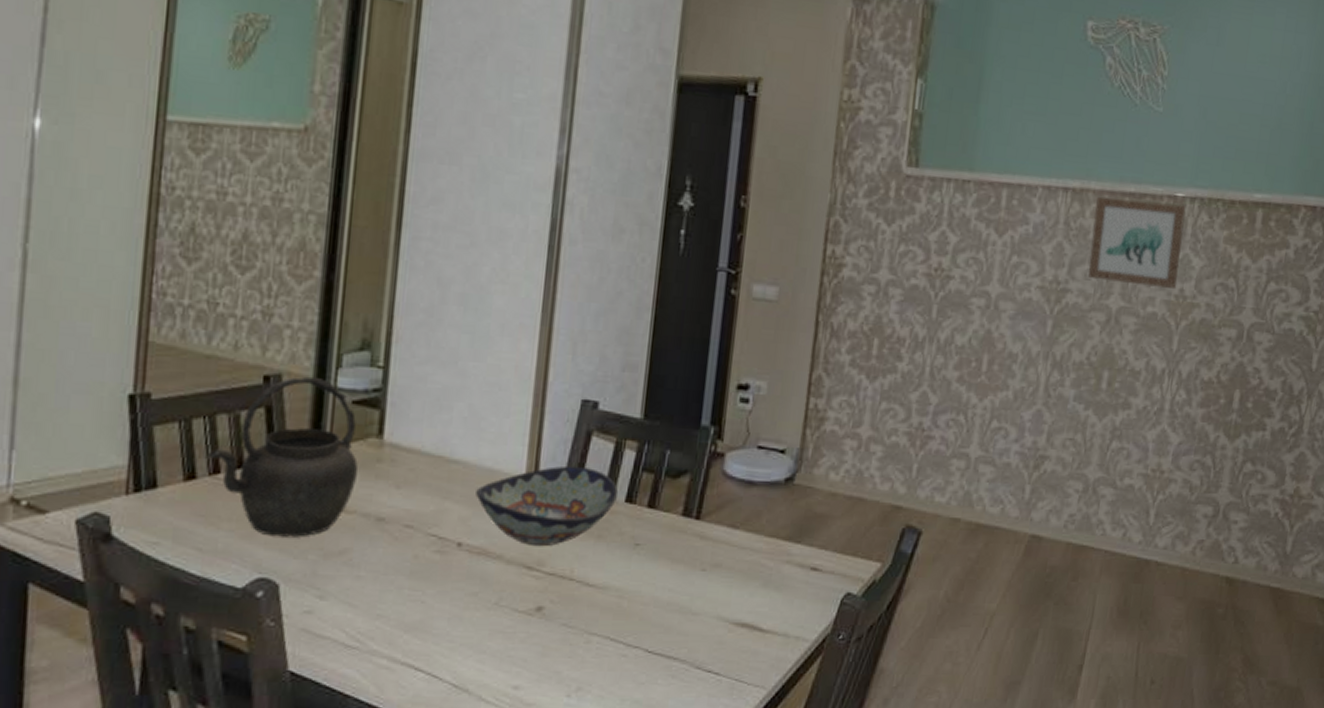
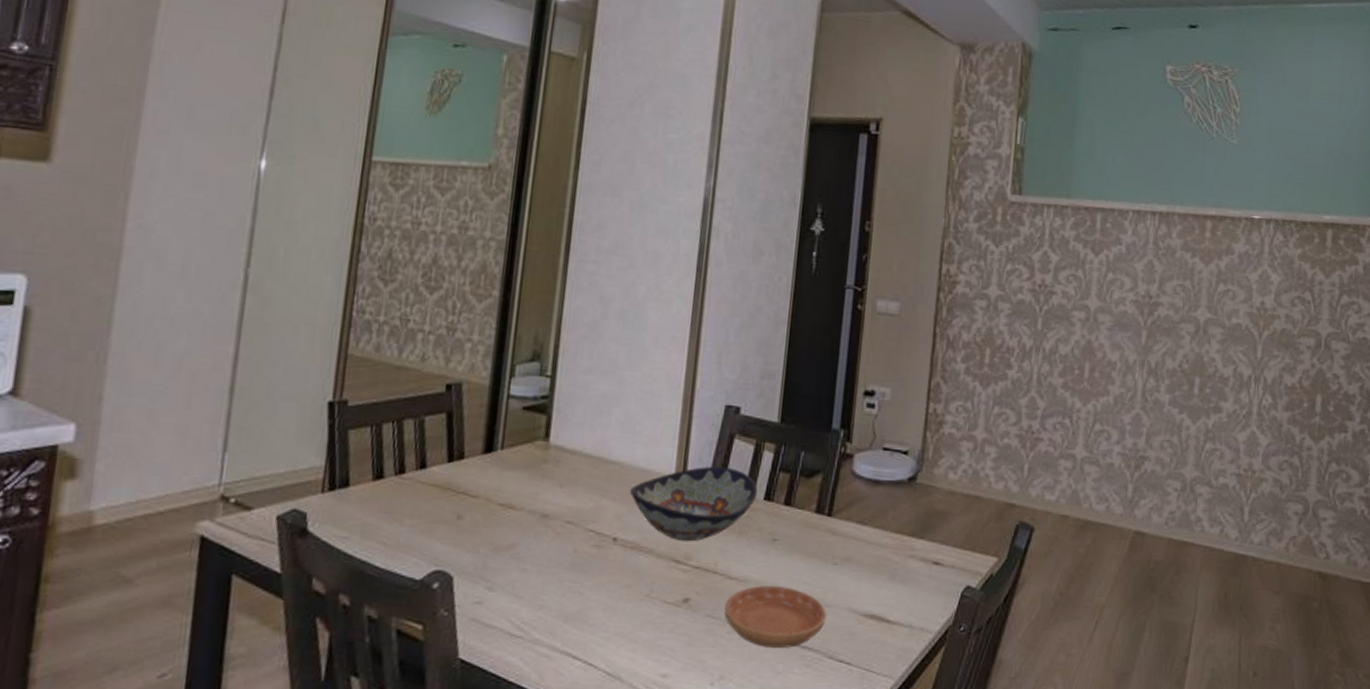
kettle: present [206,376,359,537] -> none [393,384,527,533]
saucer: none [581,593,694,658] -> present [724,586,827,648]
wall art: present [1087,196,1186,290] -> none [1176,219,1263,303]

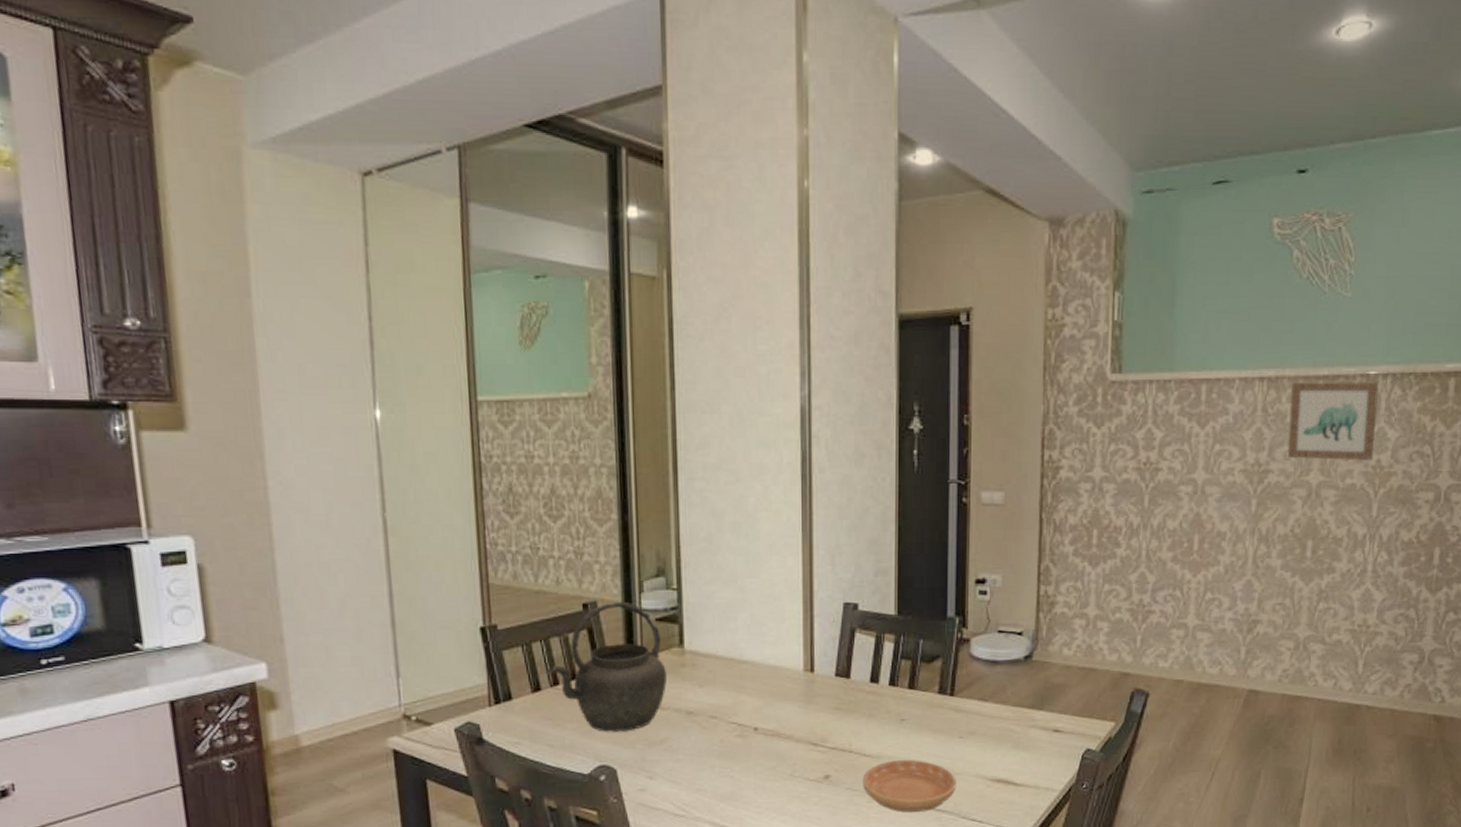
kettle: none [393,384,527,533] -> present [546,601,668,732]
decorative bowl: present [630,466,758,542] -> none [764,658,883,727]
wall art: none [1176,219,1263,303] -> present [1287,382,1379,461]

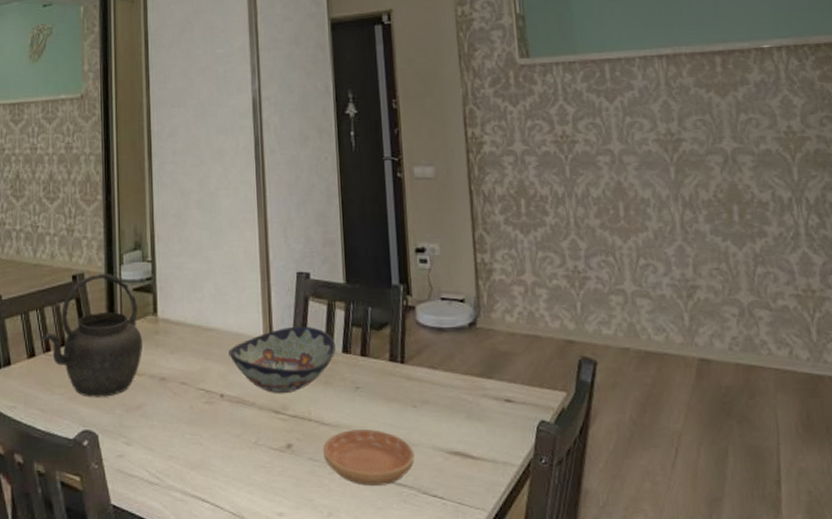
decorative bowl: none [764,658,883,727] -> present [229,326,337,394]
wall art: present [1287,382,1379,461] -> none [690,54,784,128]

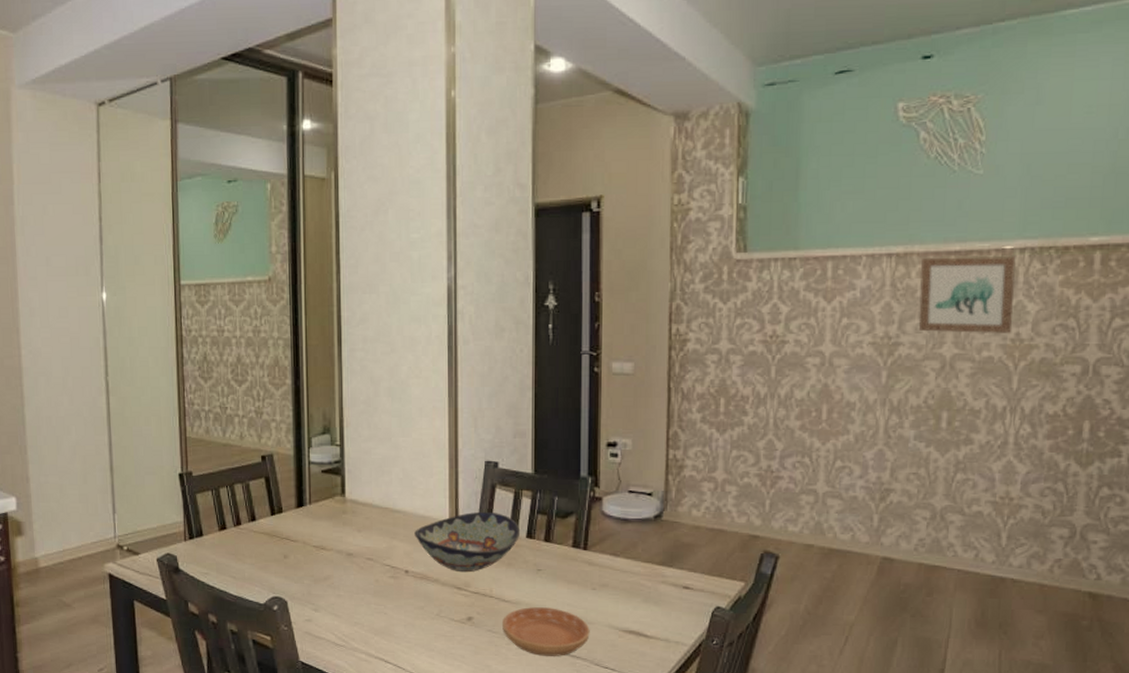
kettle: present [40,273,143,397] -> none [231,454,331,568]
wall art: none [690,54,784,128] -> present [918,256,1016,334]

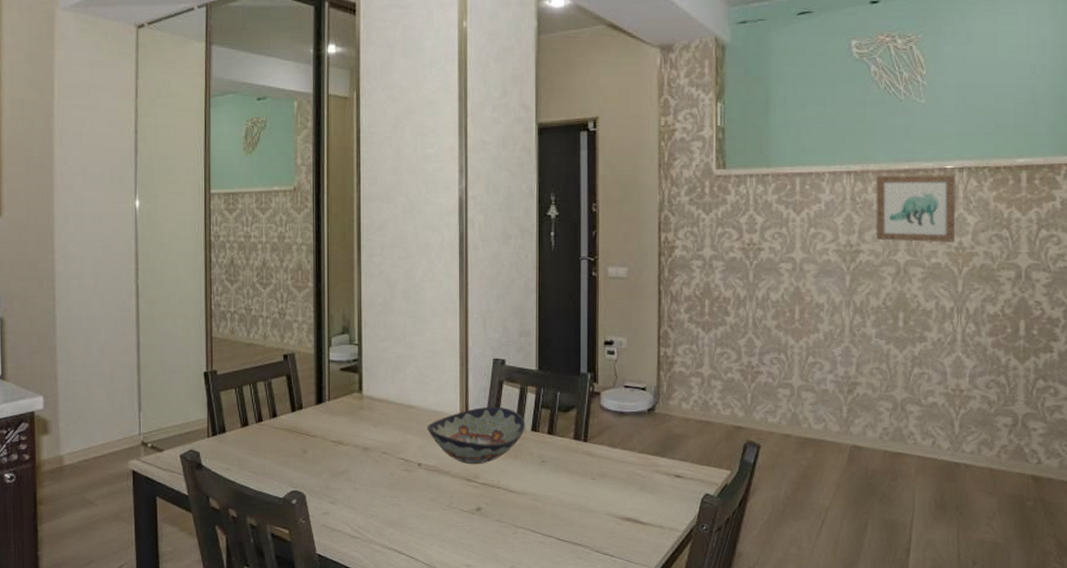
saucer: present [501,607,590,656] -> none [508,497,590,544]

